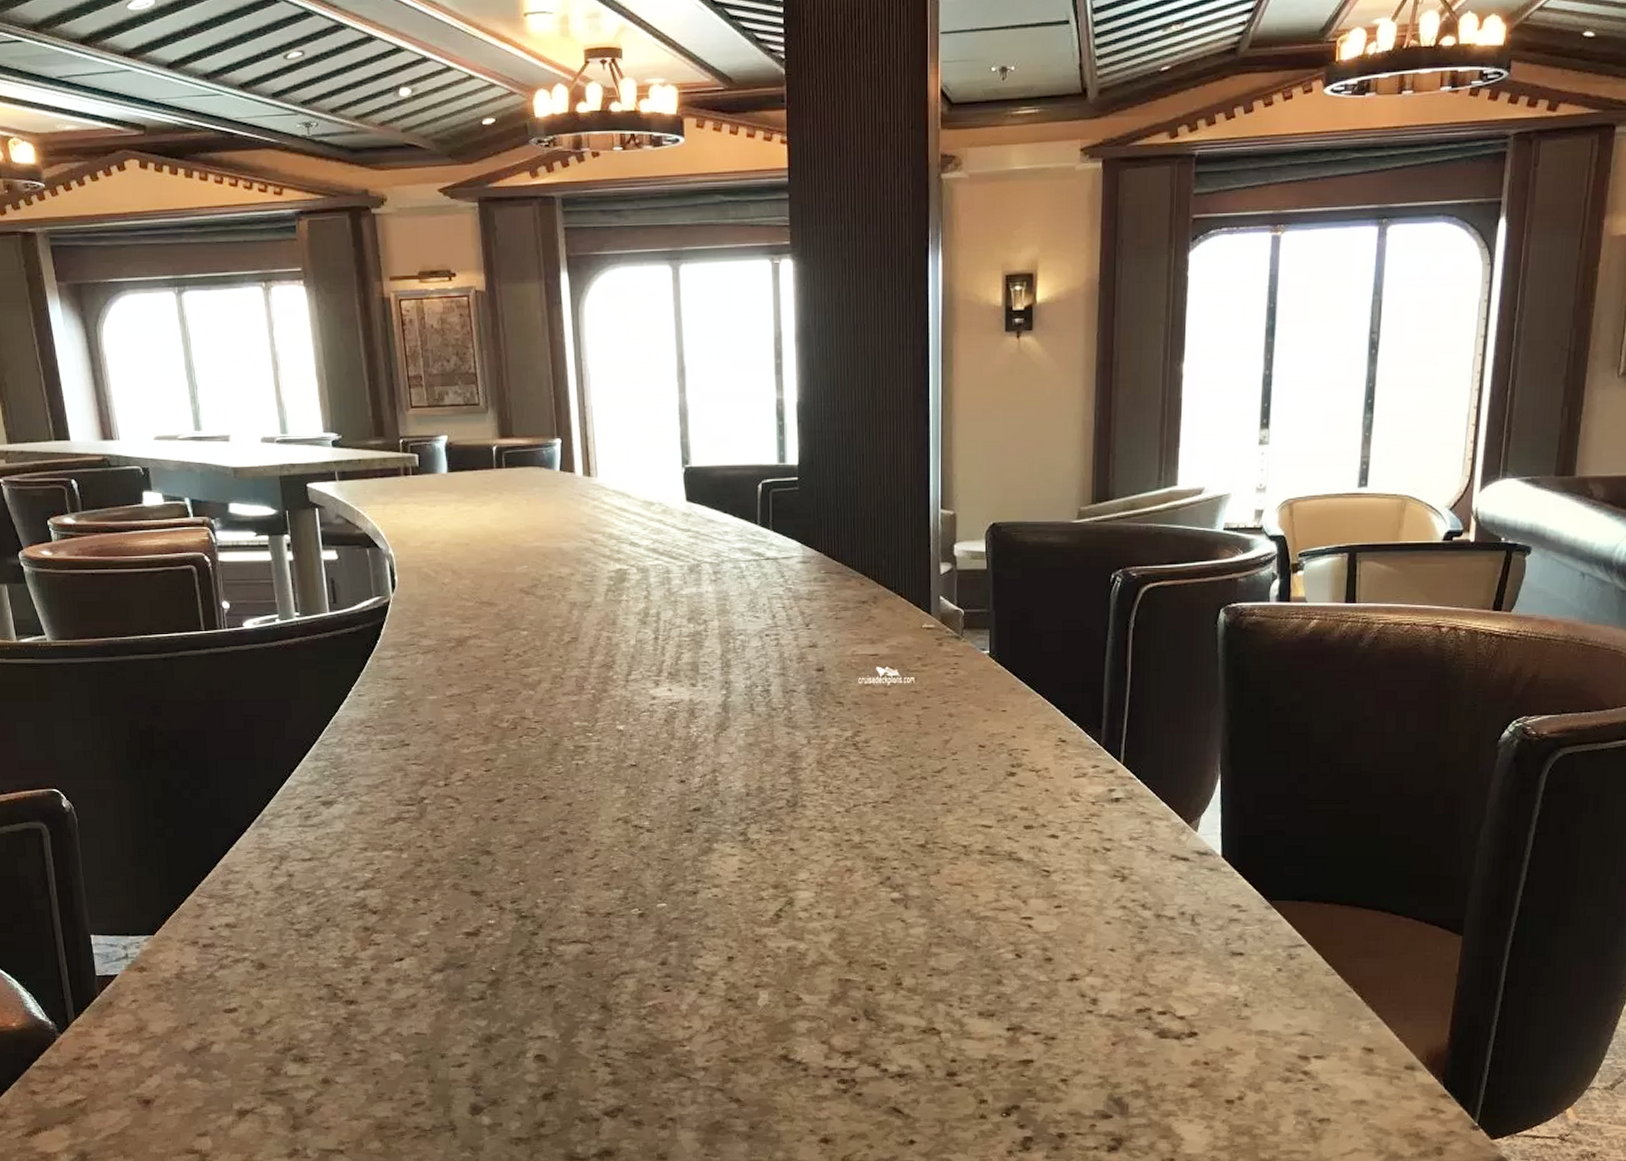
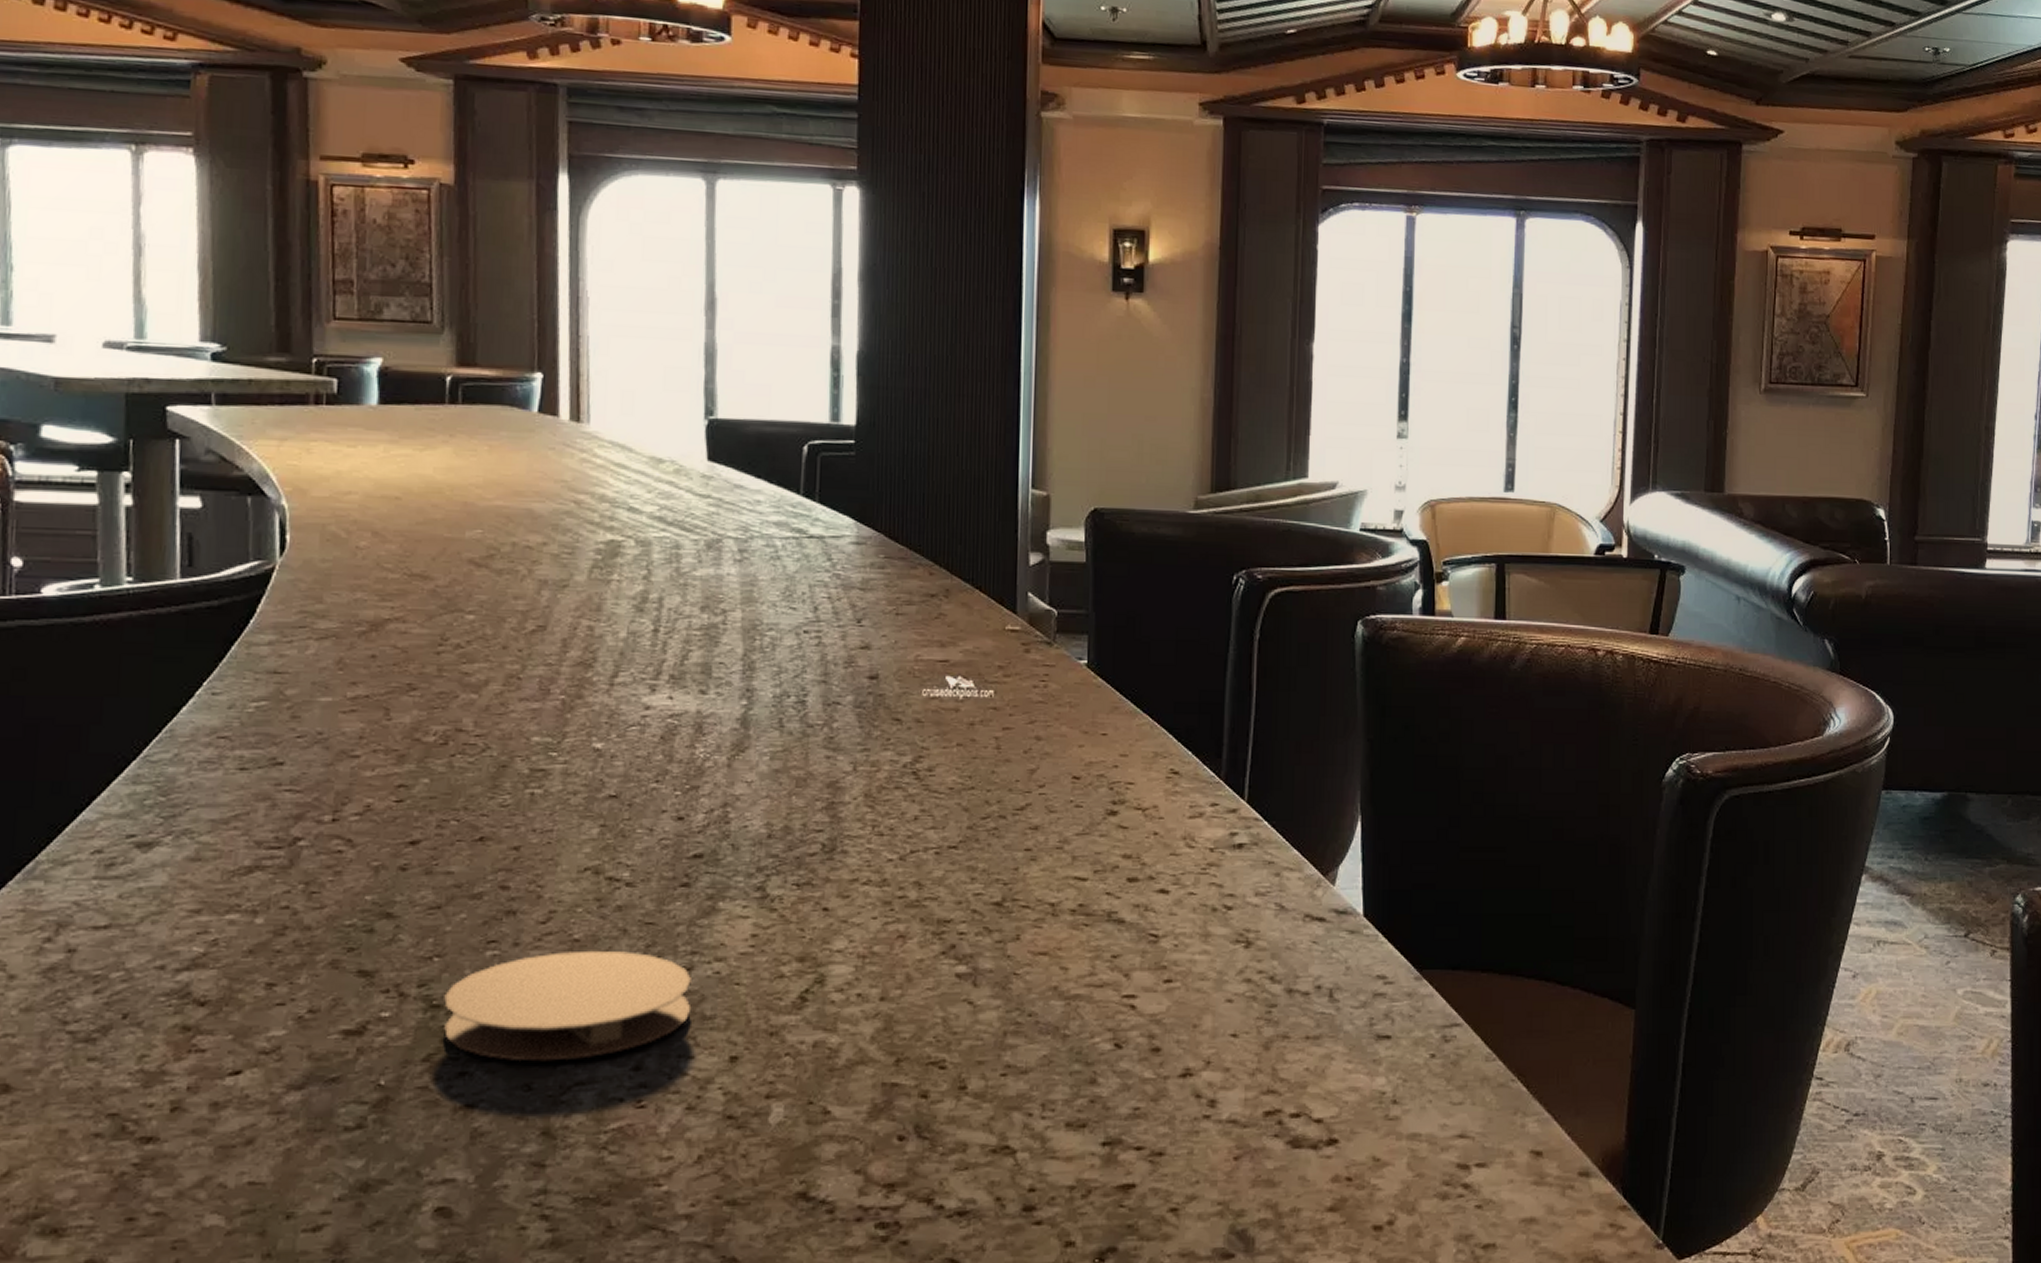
coaster: none [529,878,699,957] -> present [444,950,692,1062]

